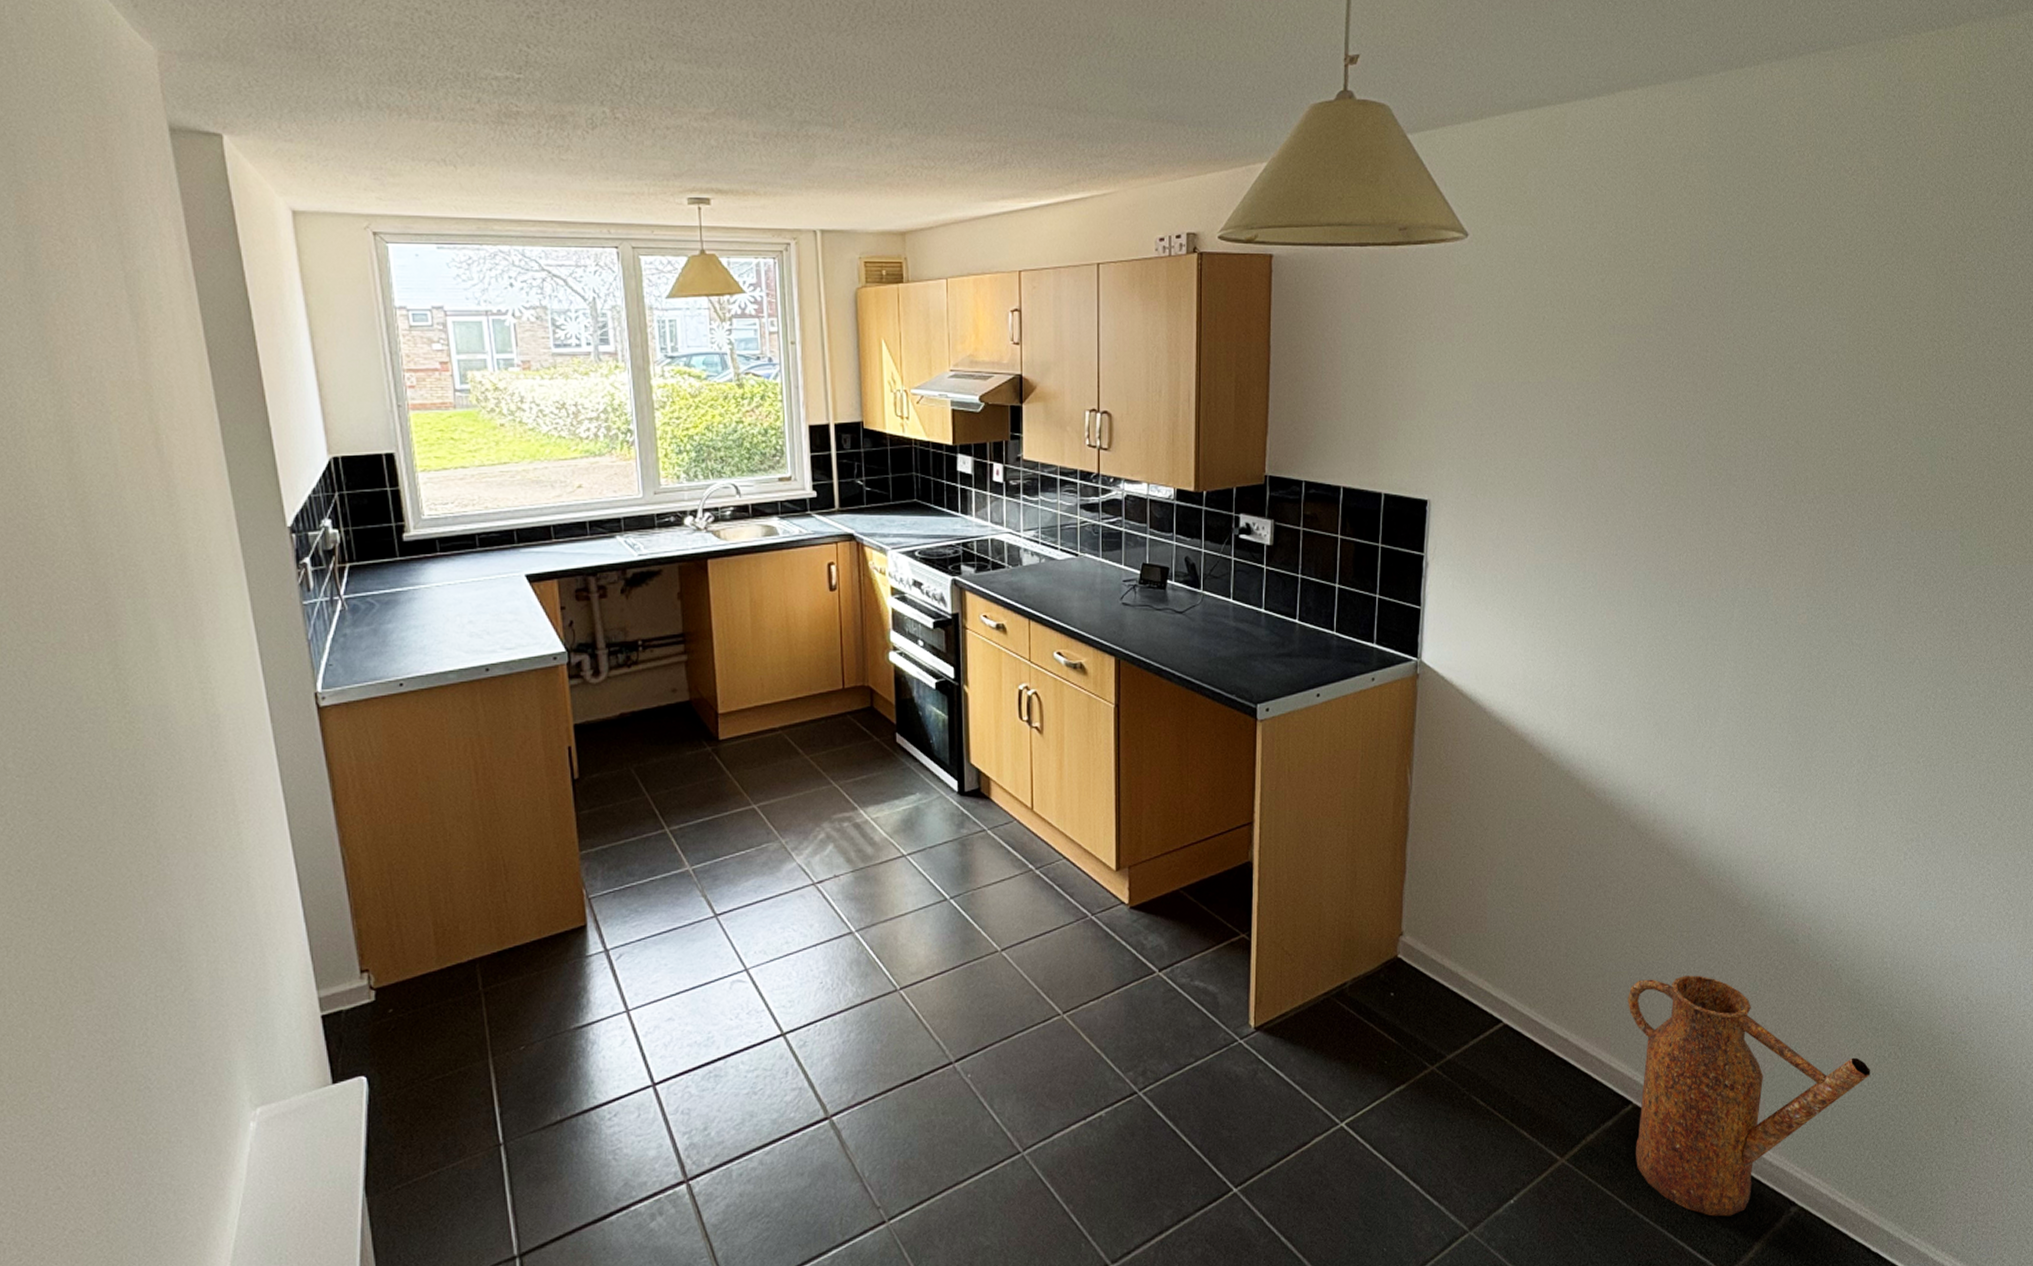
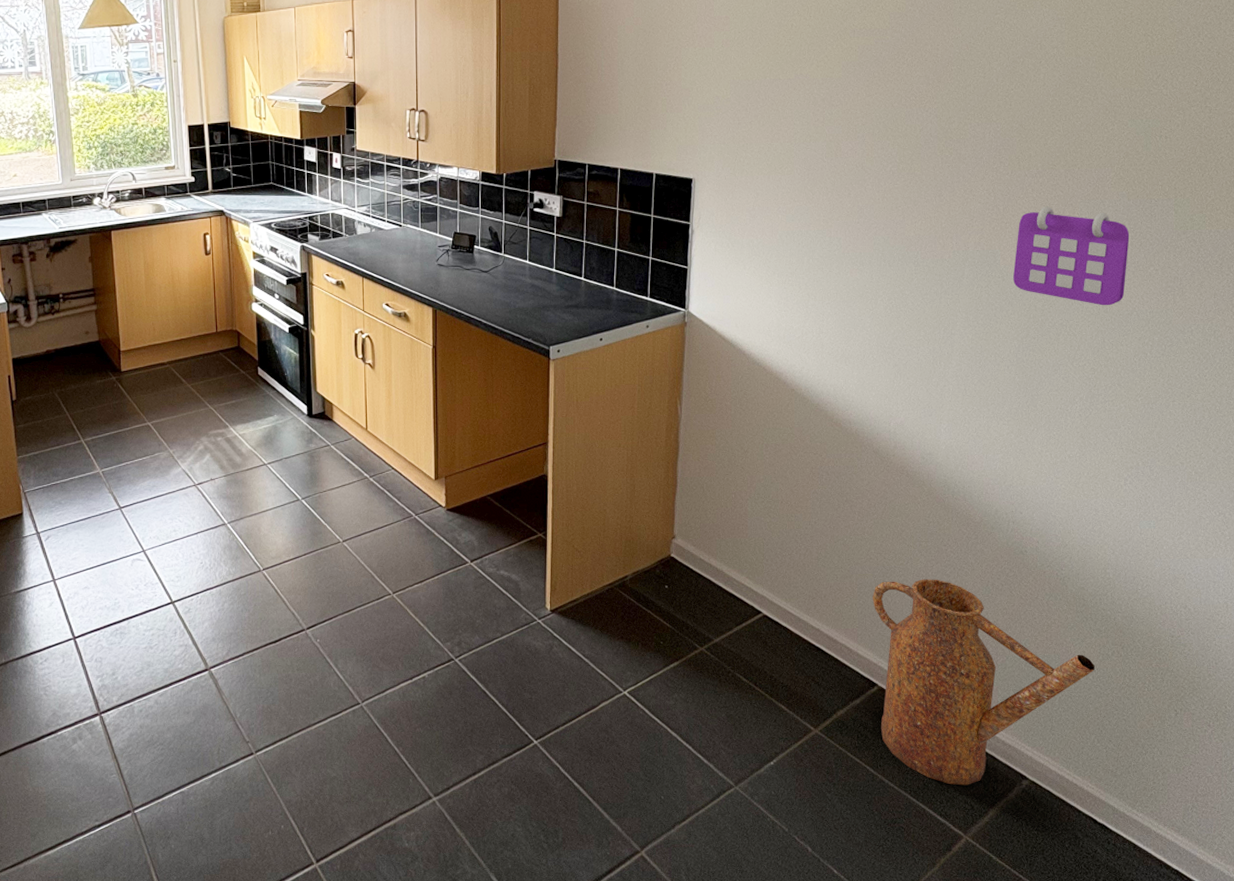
calendar: none [1787,537,1913,653] -> present [1013,206,1130,306]

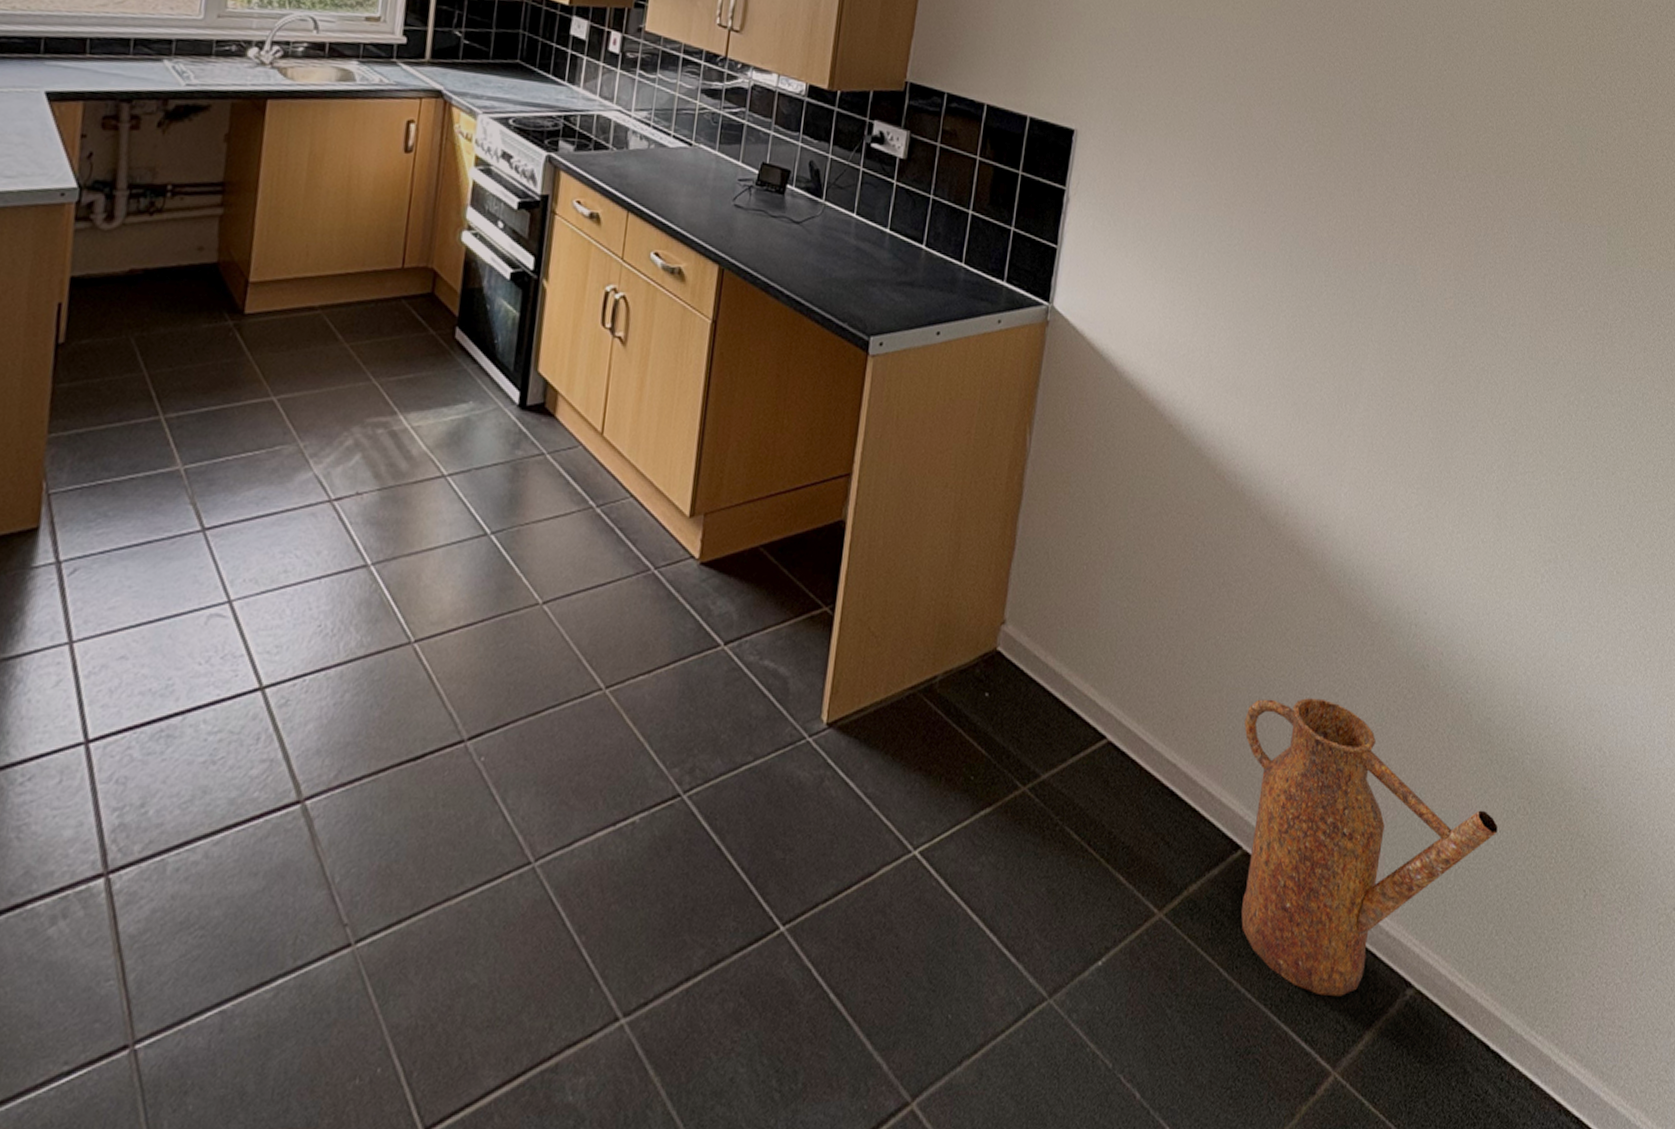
calendar: present [1013,206,1130,306] -> none [1433,218,1560,351]

